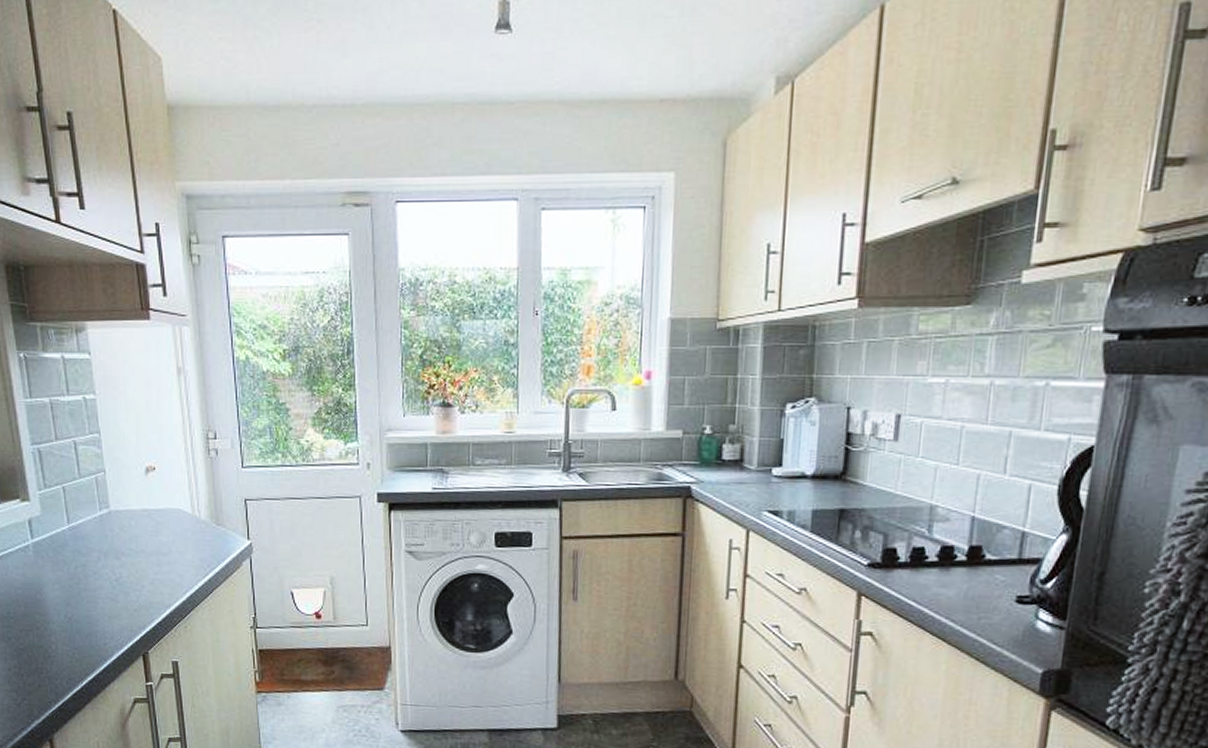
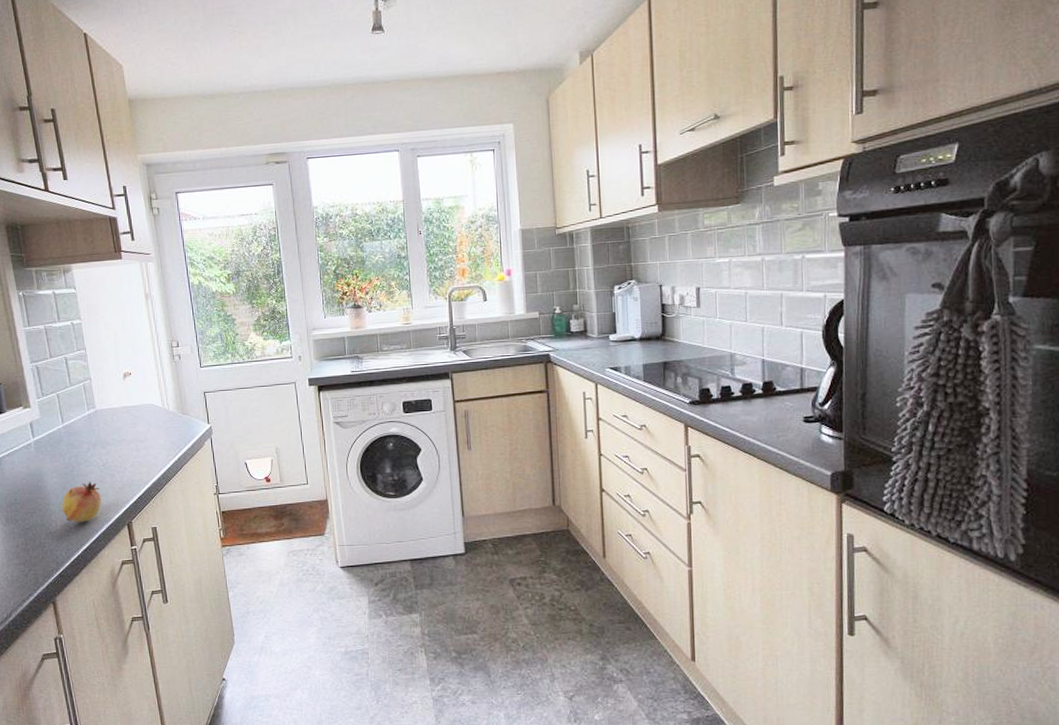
fruit: none [64,597,113,648] -> present [61,480,102,523]

